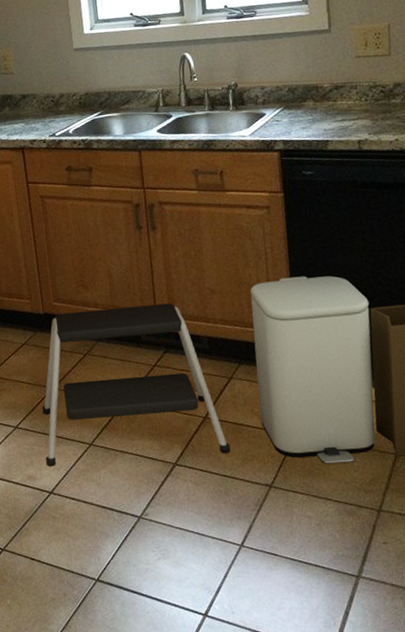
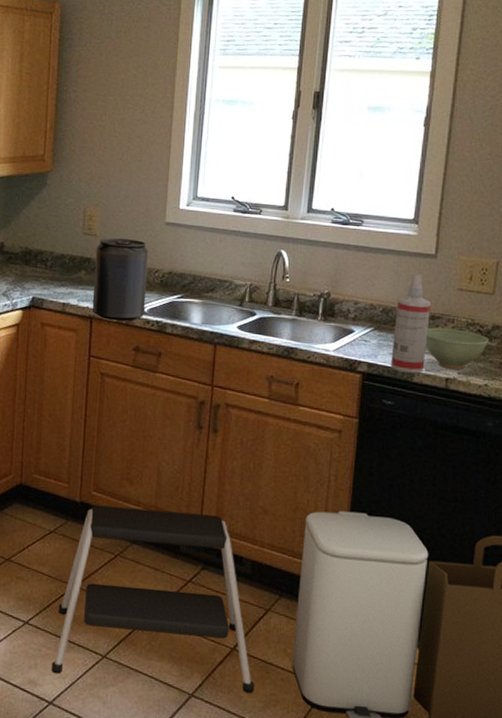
soda can: none [15,70,70,148] -> present [92,238,149,322]
spray bottle: none [300,50,336,143] -> present [390,274,432,374]
bowl: none [332,93,394,132] -> present [425,327,490,370]

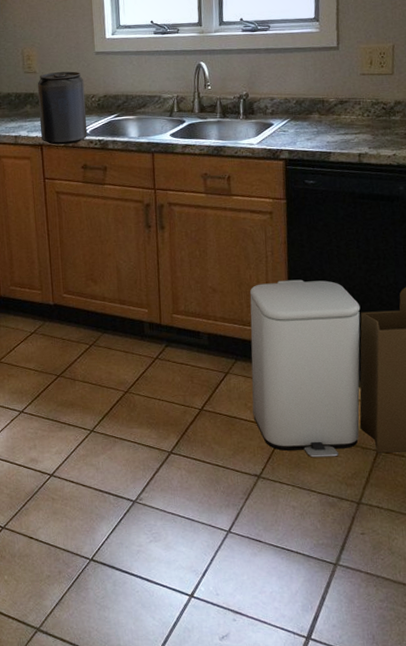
step stool: present [52,505,255,694] -> none [47,299,224,451]
spray bottle: present [390,274,432,374] -> none [308,66,339,154]
bowl: present [425,327,490,370] -> none [336,109,394,146]

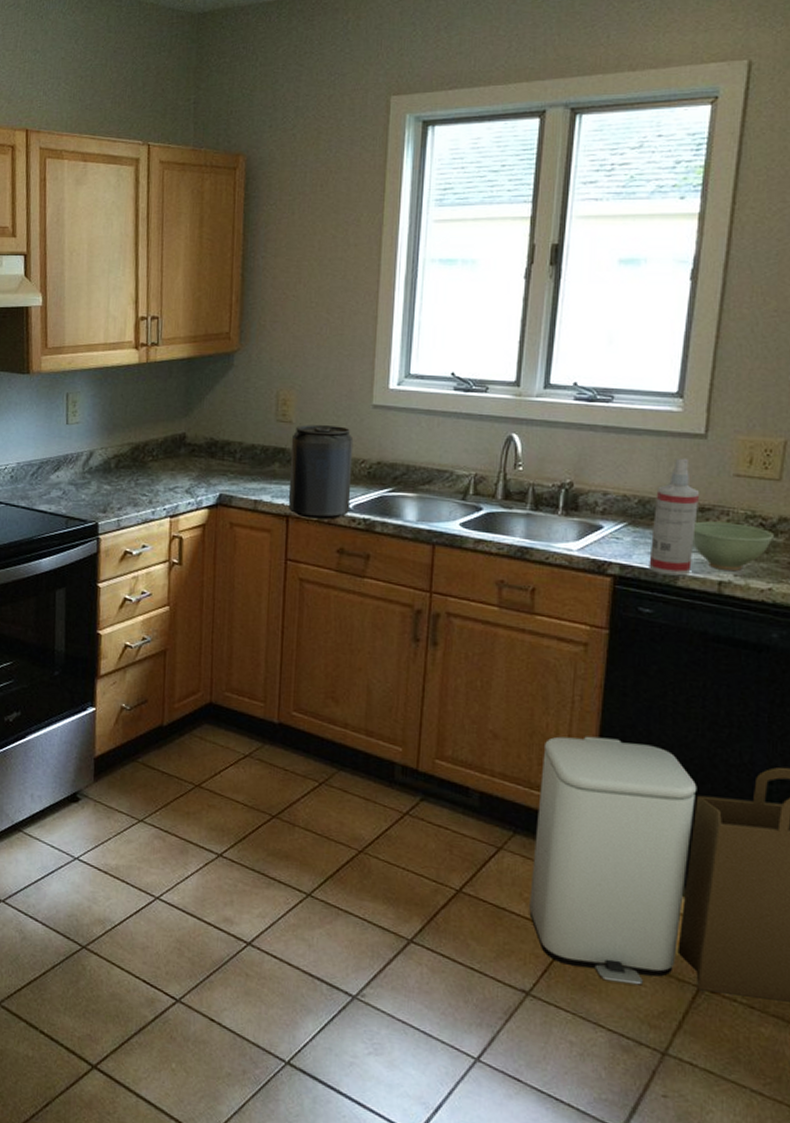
spray bottle: none [308,66,339,154] -> present [648,458,700,576]
bowl: none [336,109,394,146] -> present [692,521,775,572]

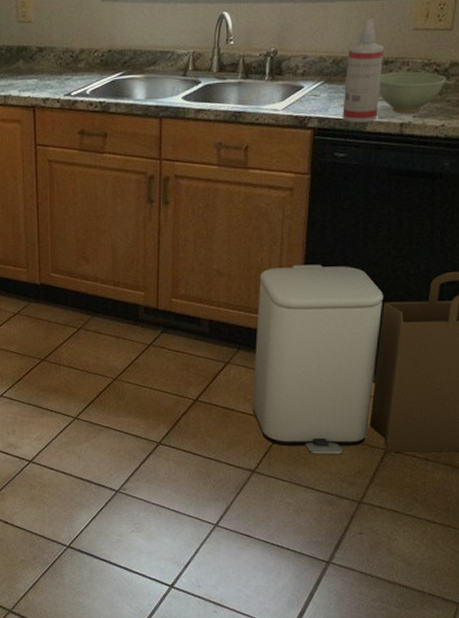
soda can: present [288,425,354,520] -> none [32,21,87,107]

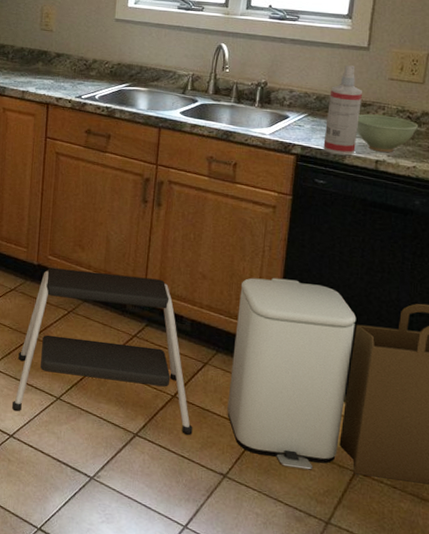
step stool: none [28,282,218,437] -> present [12,267,193,436]

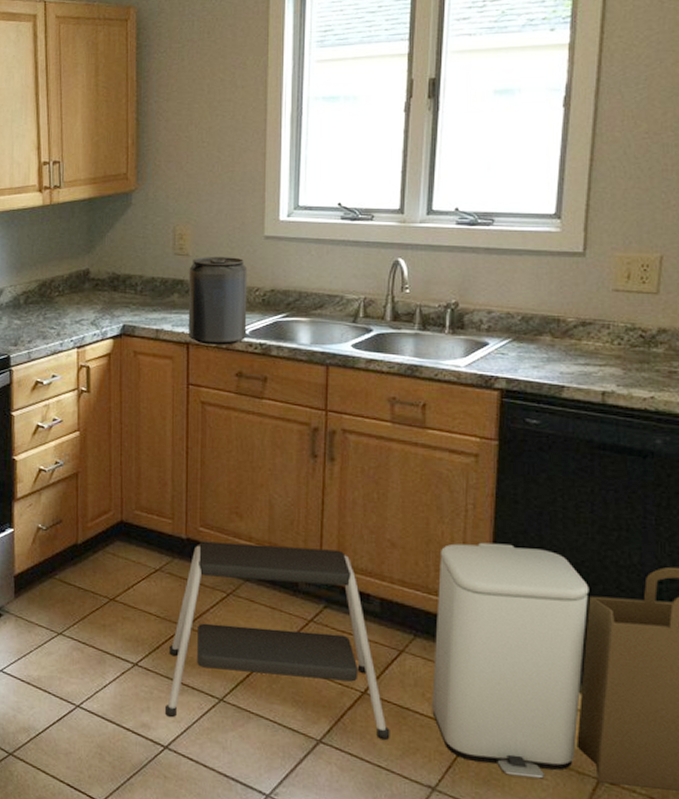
soda can: none [48,33,100,107] -> present [188,257,248,346]
spray bottle: present [323,65,363,156] -> none [534,276,581,388]
bowl: present [356,114,419,153] -> none [575,335,655,382]

